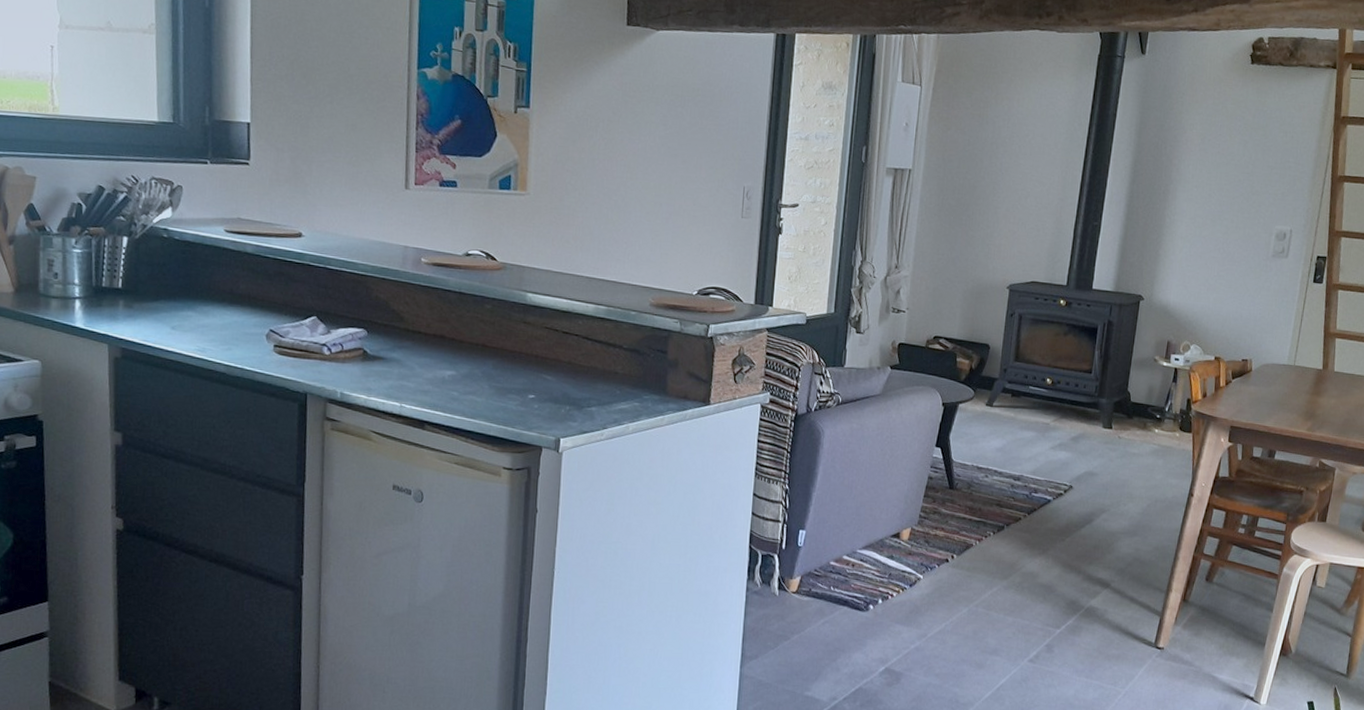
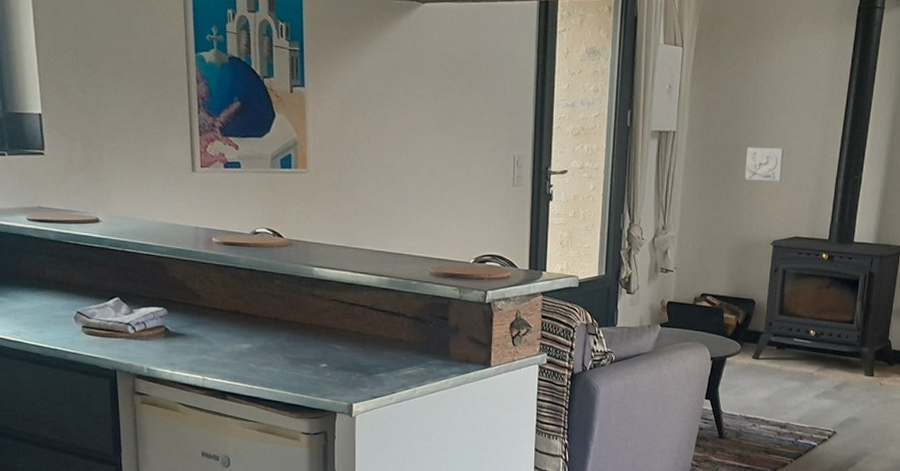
wall ornament: none [981,188,1022,224] -> present [744,147,784,181]

